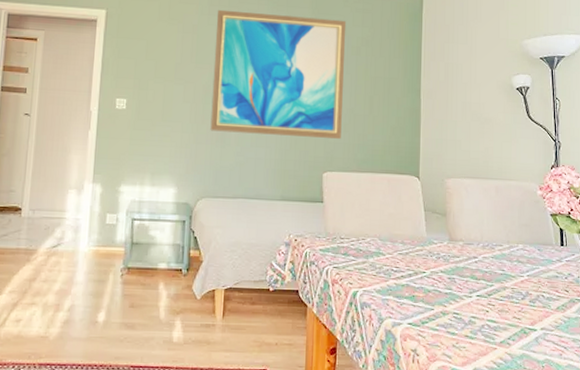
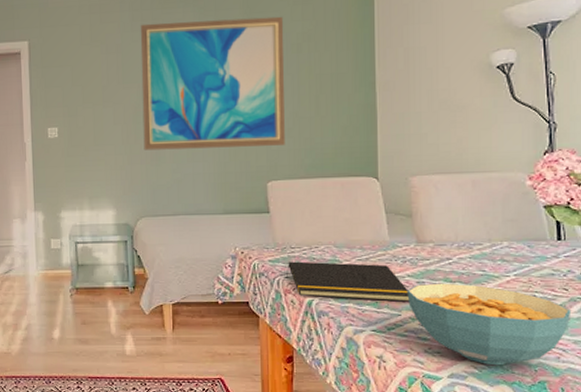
notepad: none [334,252,442,296] -> present [285,261,410,302]
cereal bowl: none [439,280,571,361] -> present [407,283,572,366]

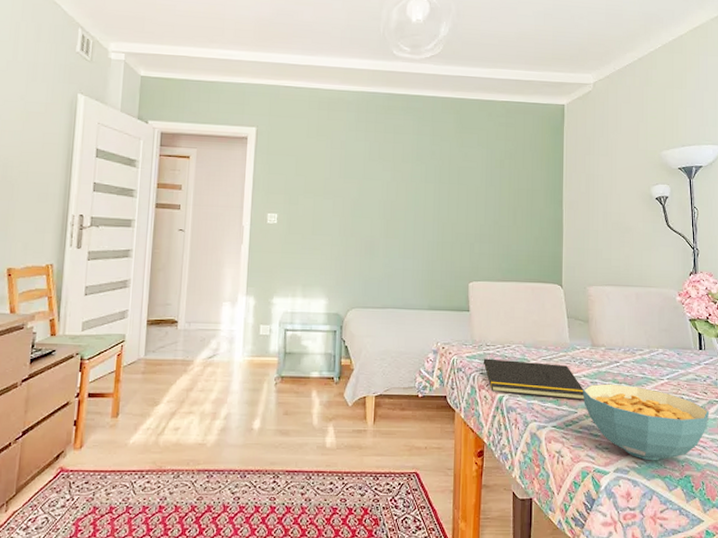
wall art: present [140,16,285,151] -> none [359,125,490,249]

